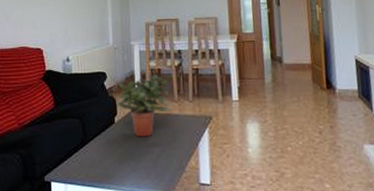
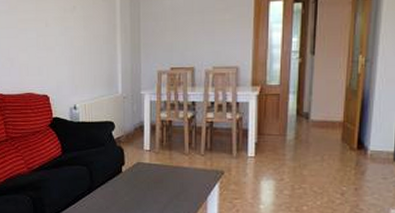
potted plant: present [116,74,171,137] -> none [124,126,181,188]

